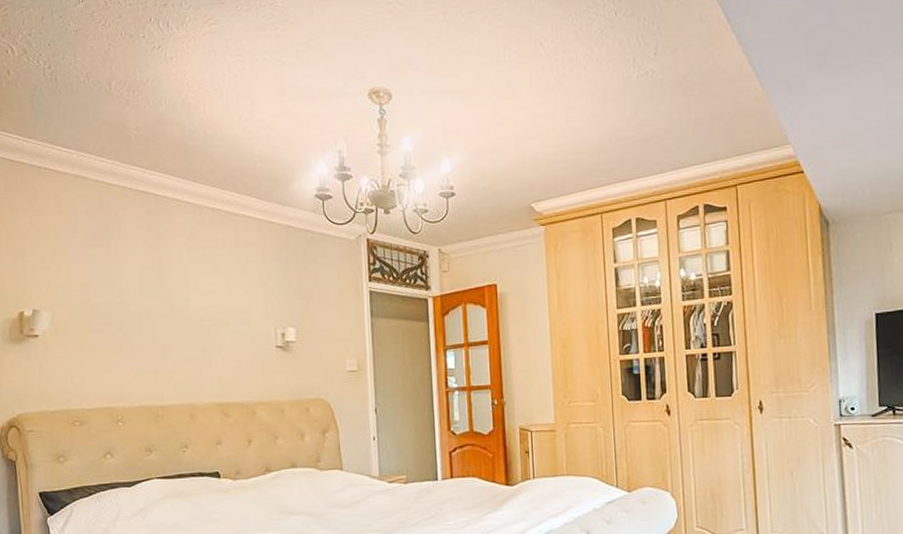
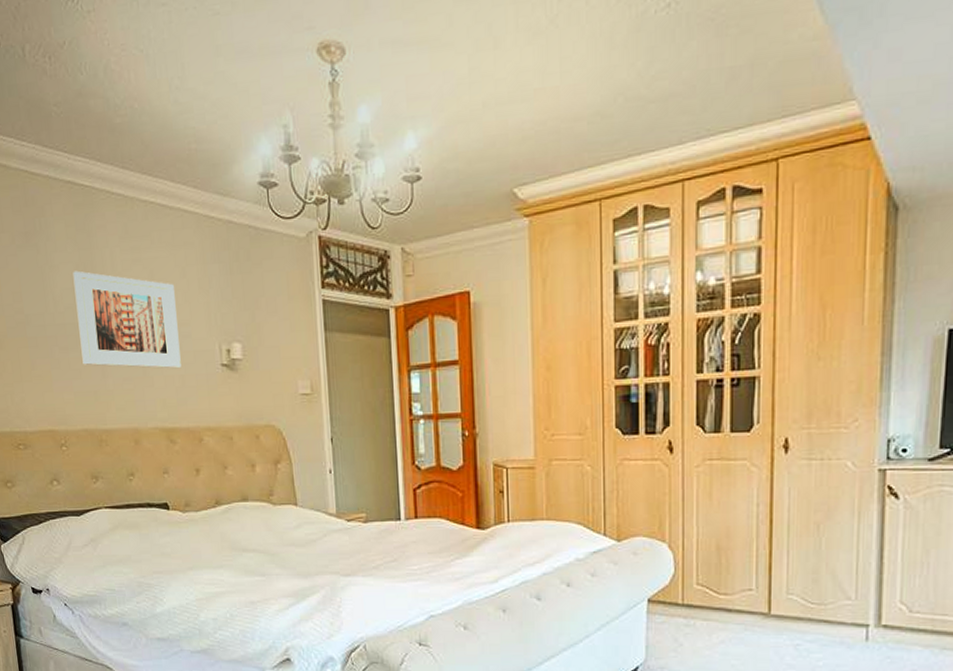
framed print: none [141,266,239,351] -> present [73,270,181,369]

